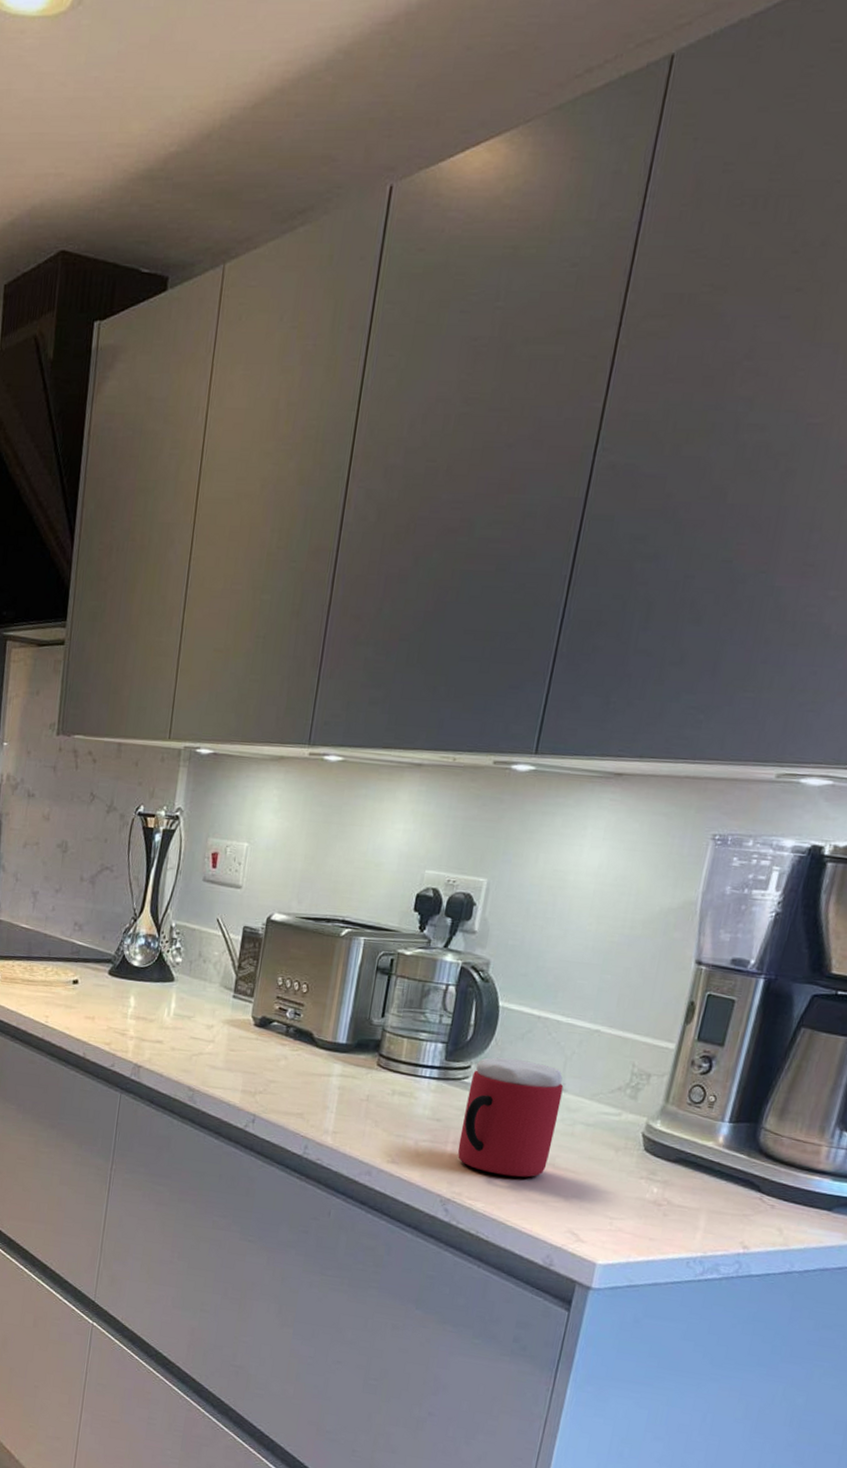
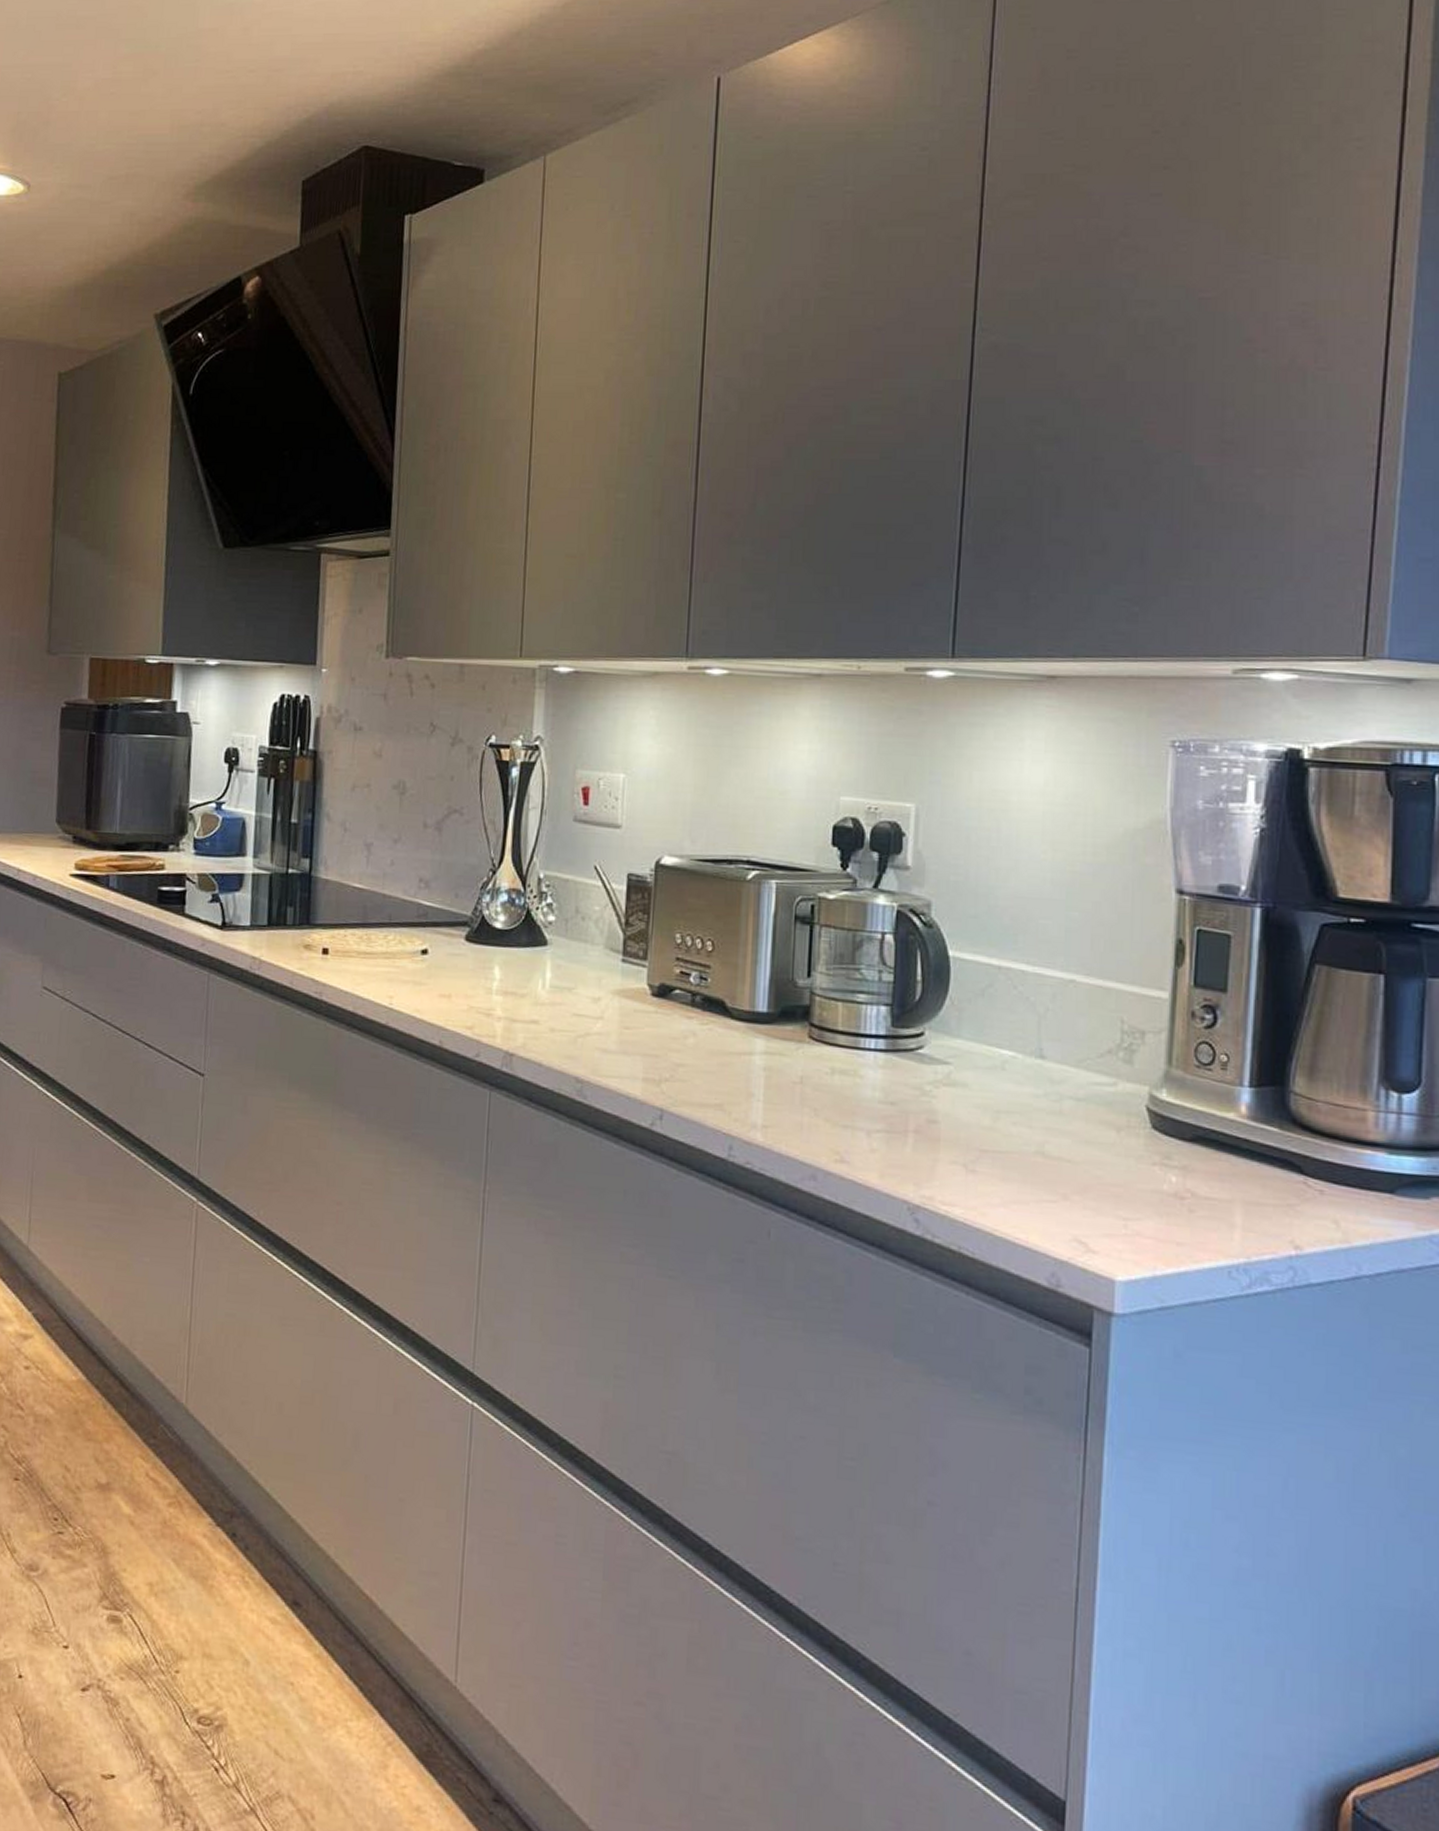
mug: present [457,1057,564,1177] -> none [921,1019,1041,1172]

